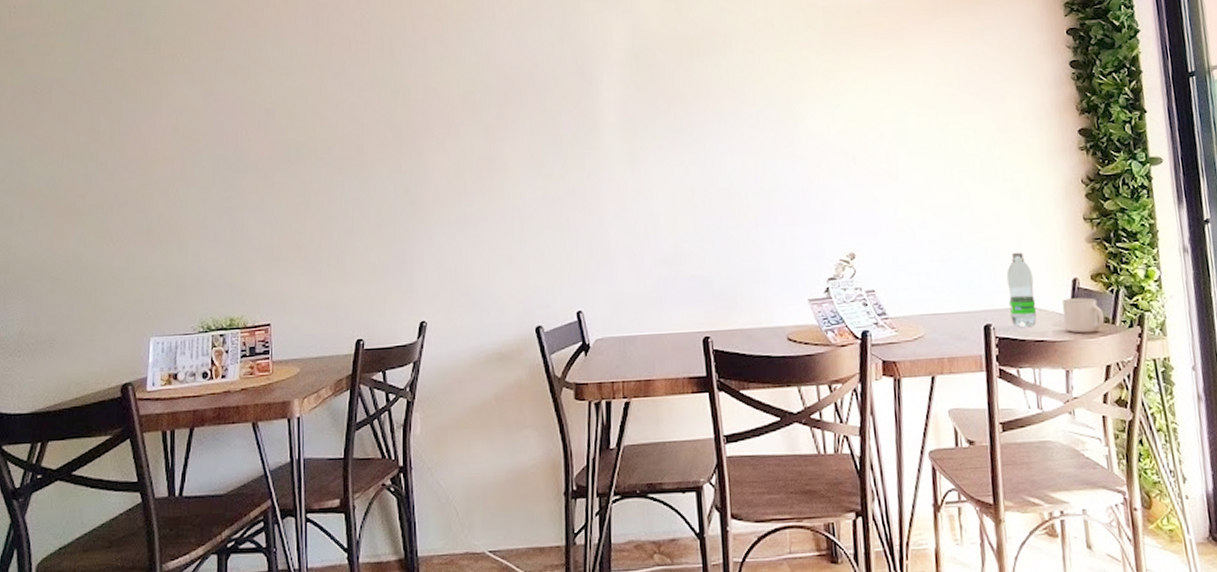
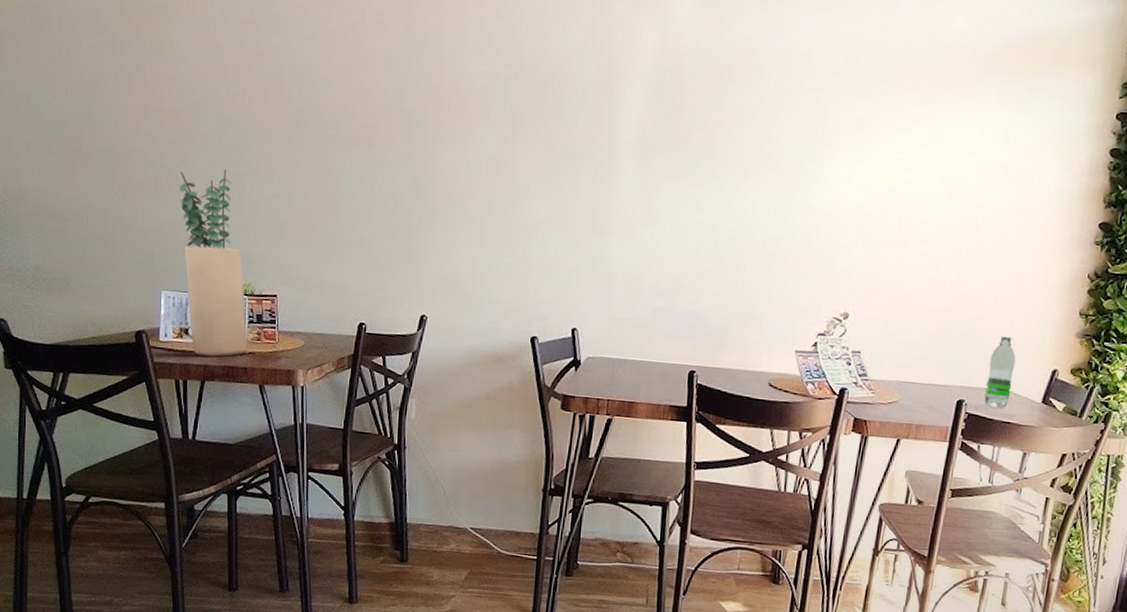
vase: none [172,206,240,402] -> present [180,169,248,357]
cup: present [1062,297,1105,334] -> none [1032,387,1074,423]

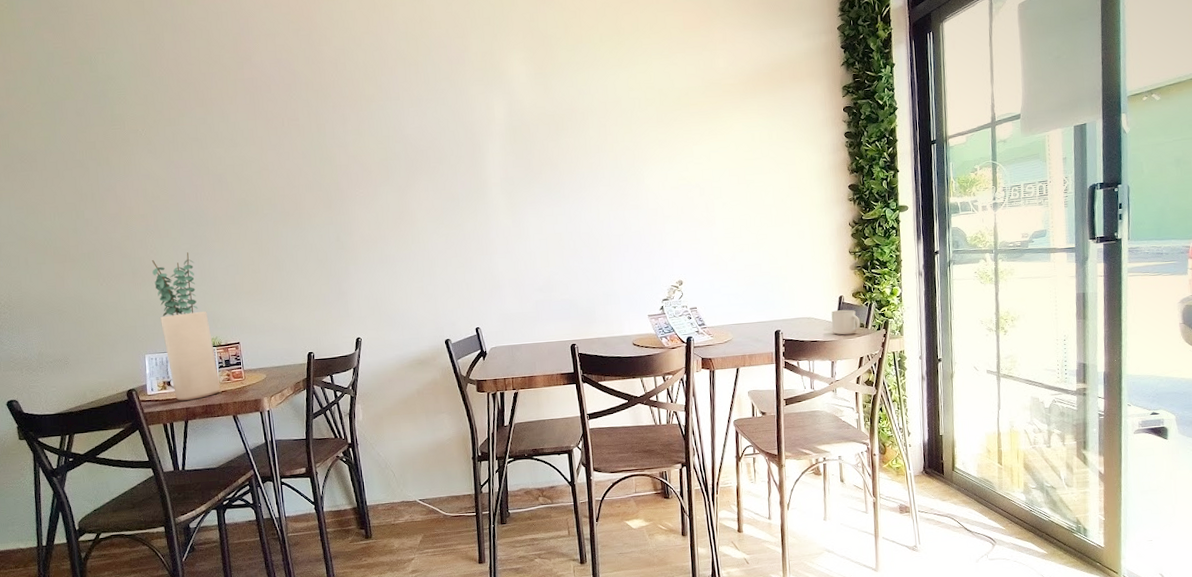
bottle: present [984,337,1016,409] -> none [792,278,813,332]
cup: none [1032,387,1074,423] -> present [831,309,861,335]

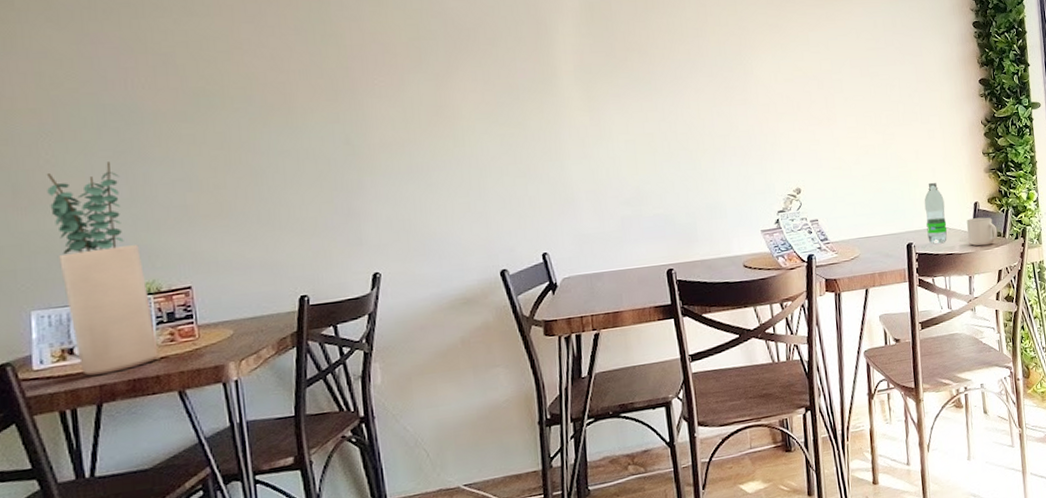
bottle: none [792,278,813,332] -> present [924,183,948,245]

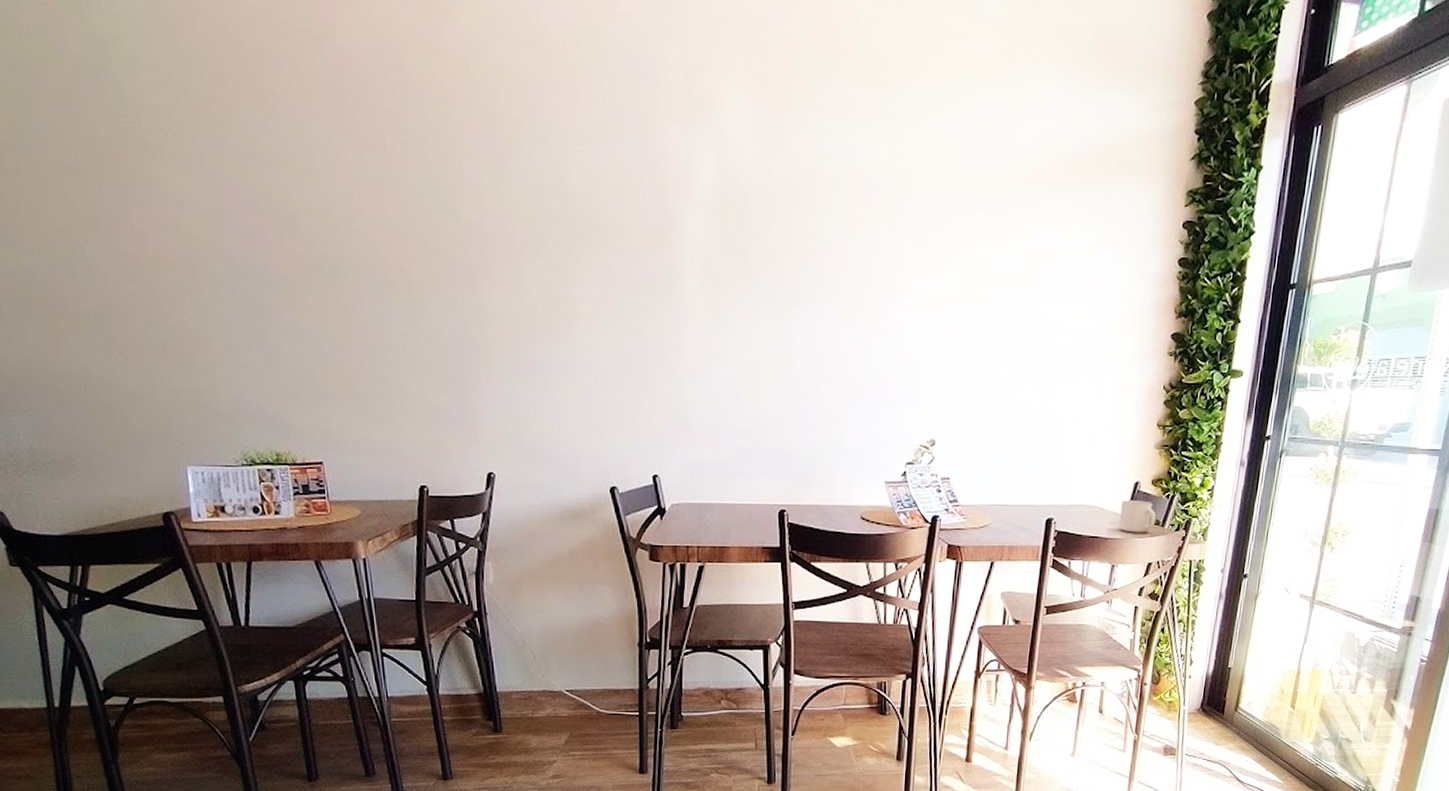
vase: present [46,162,159,377] -> none [190,325,297,536]
bottle: present [924,183,948,245] -> none [1072,453,1100,524]

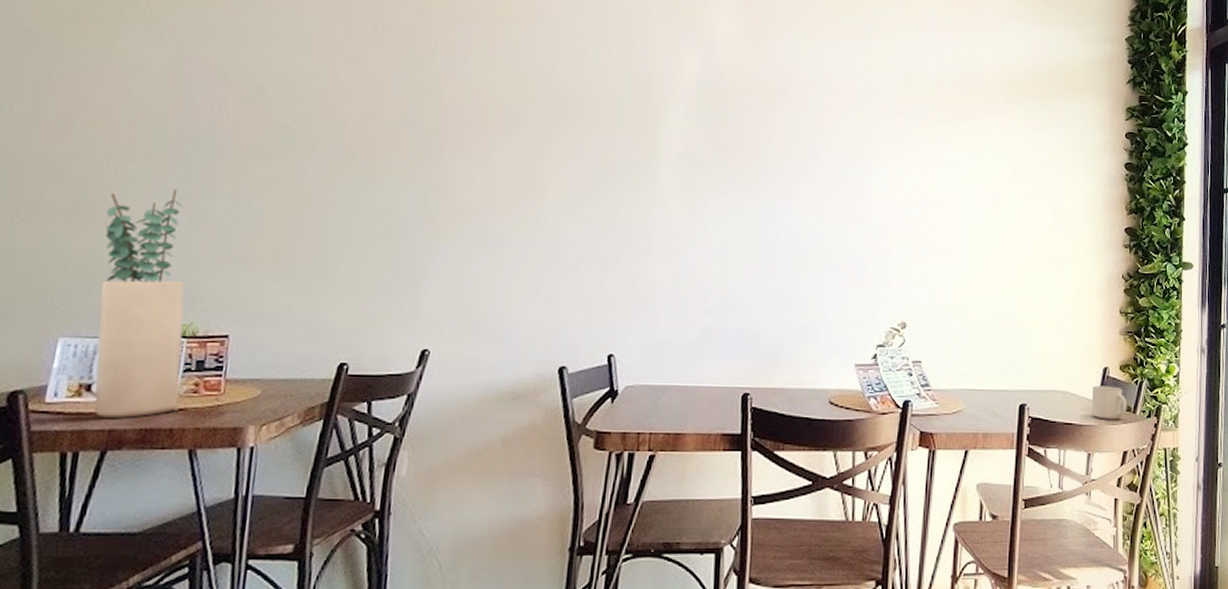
vase: none [190,325,297,536] -> present [94,189,186,419]

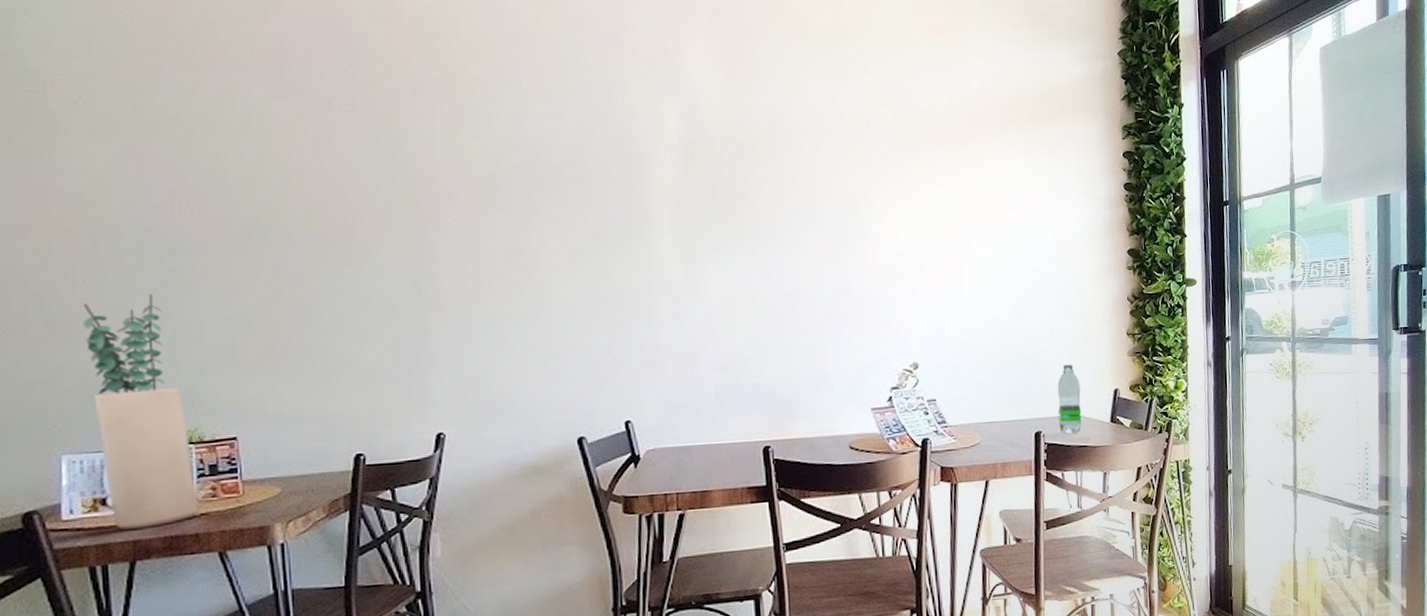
bottle: none [1045,338,1069,410] -> present [1057,365,1082,435]
cup: present [1091,386,1127,420] -> none [1104,406,1139,439]

